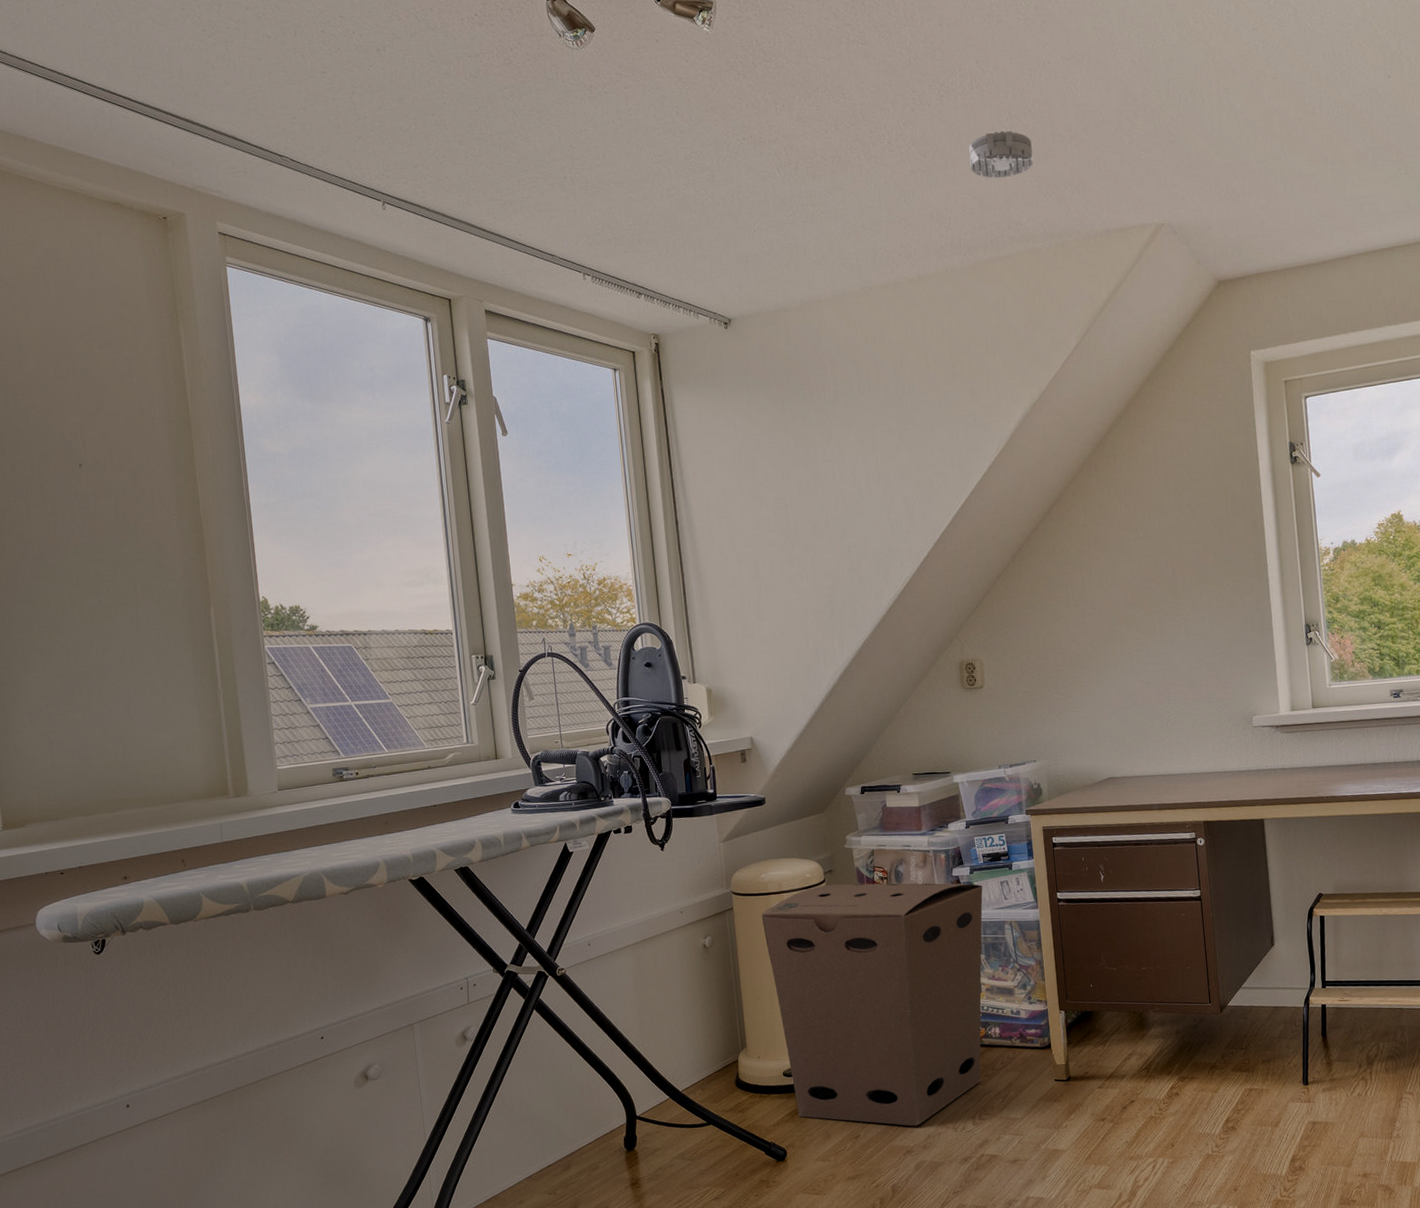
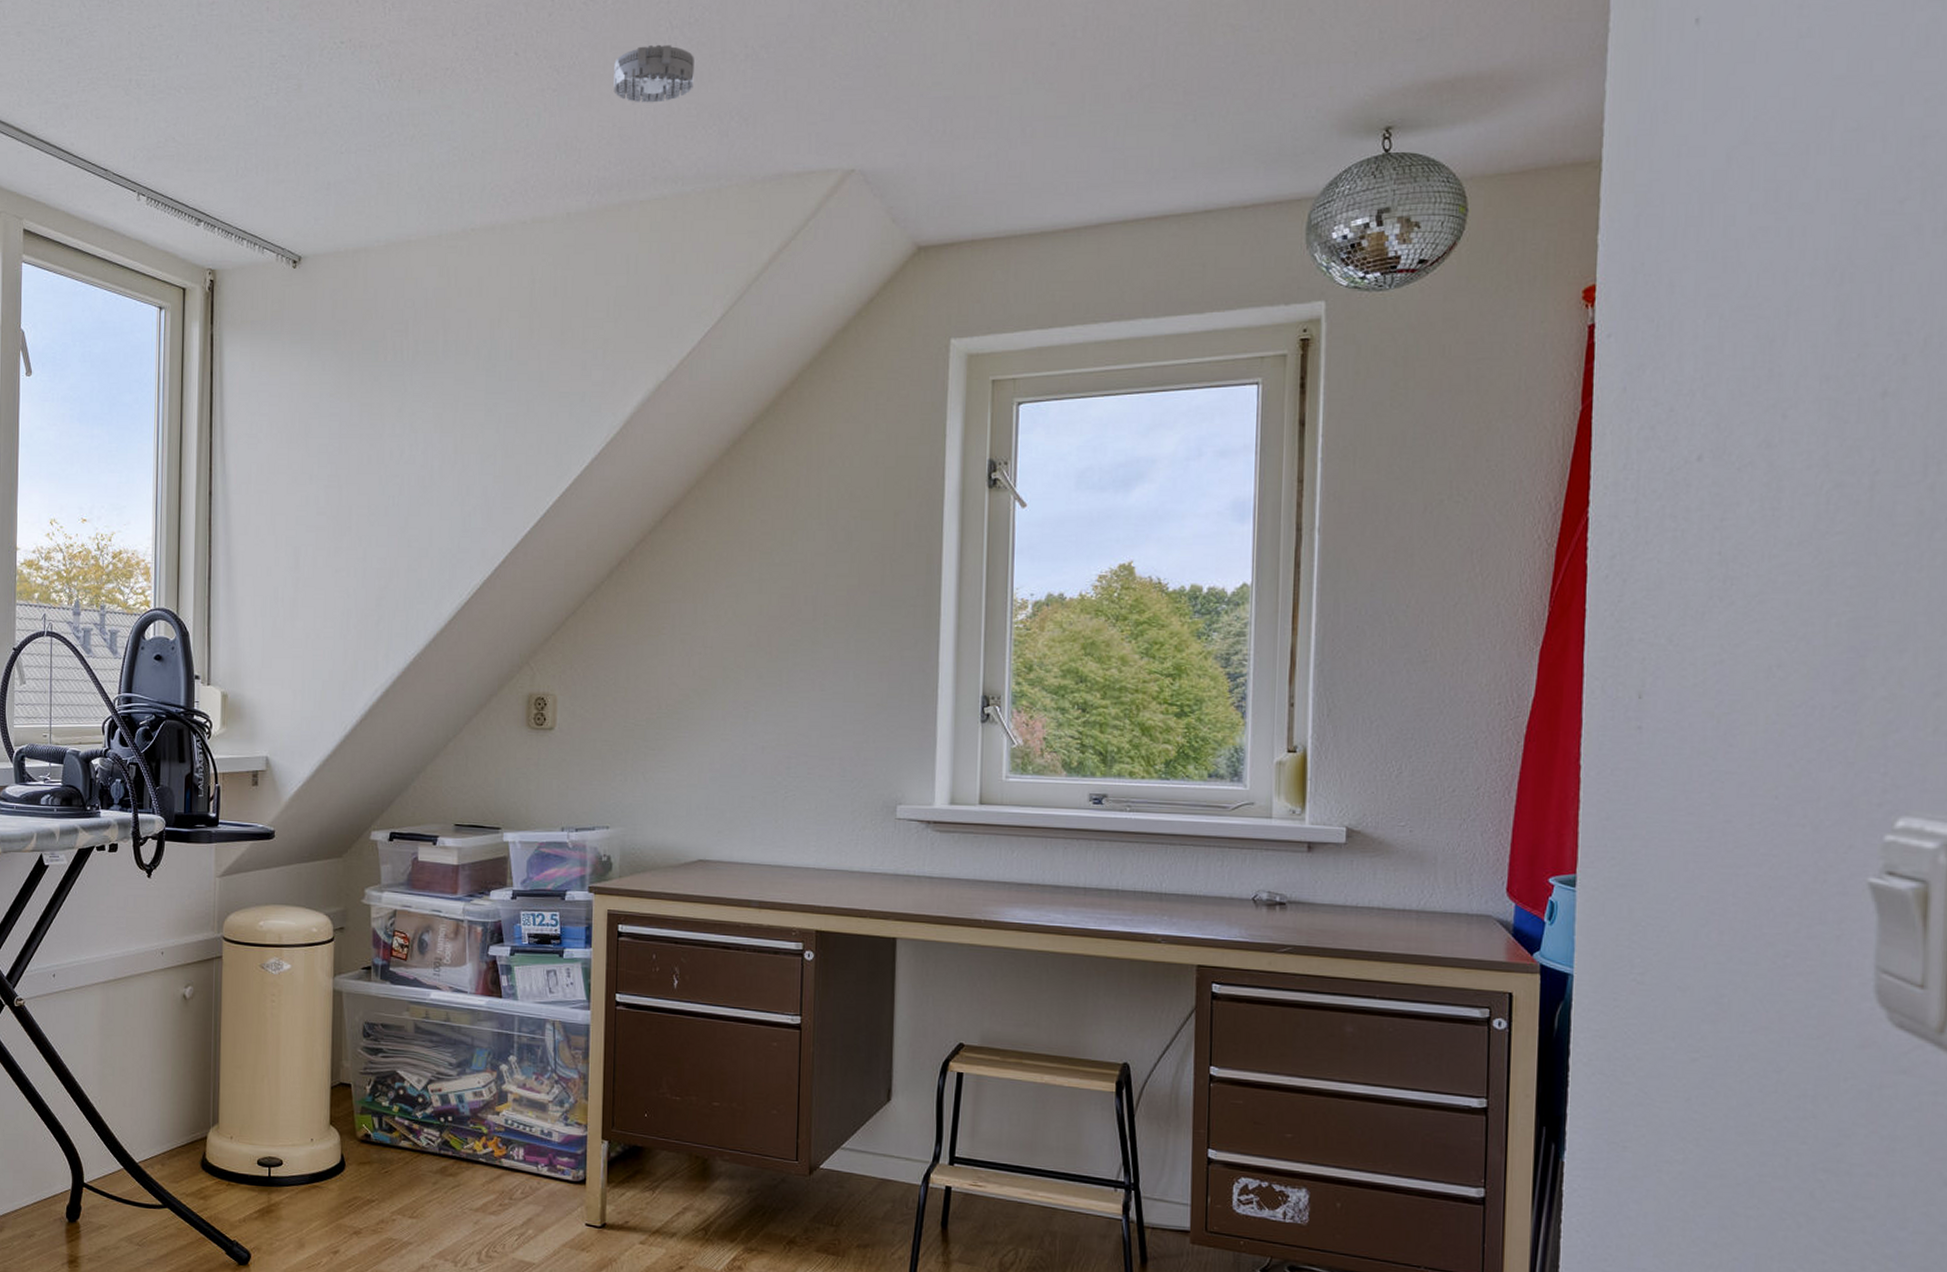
cardboard box: present [761,883,983,1126] -> none [253,944,523,1251]

